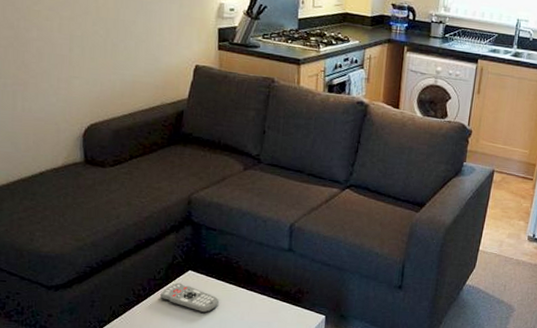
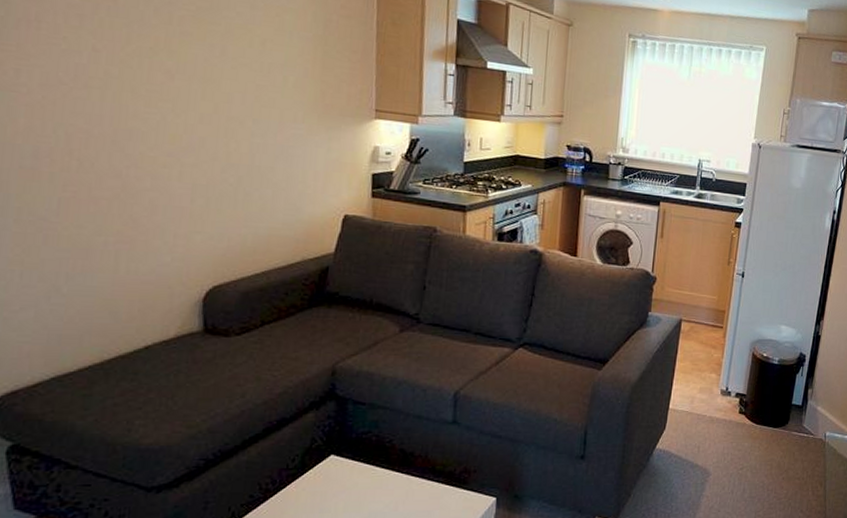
remote control: present [160,282,219,313] -> none [294,471,367,506]

